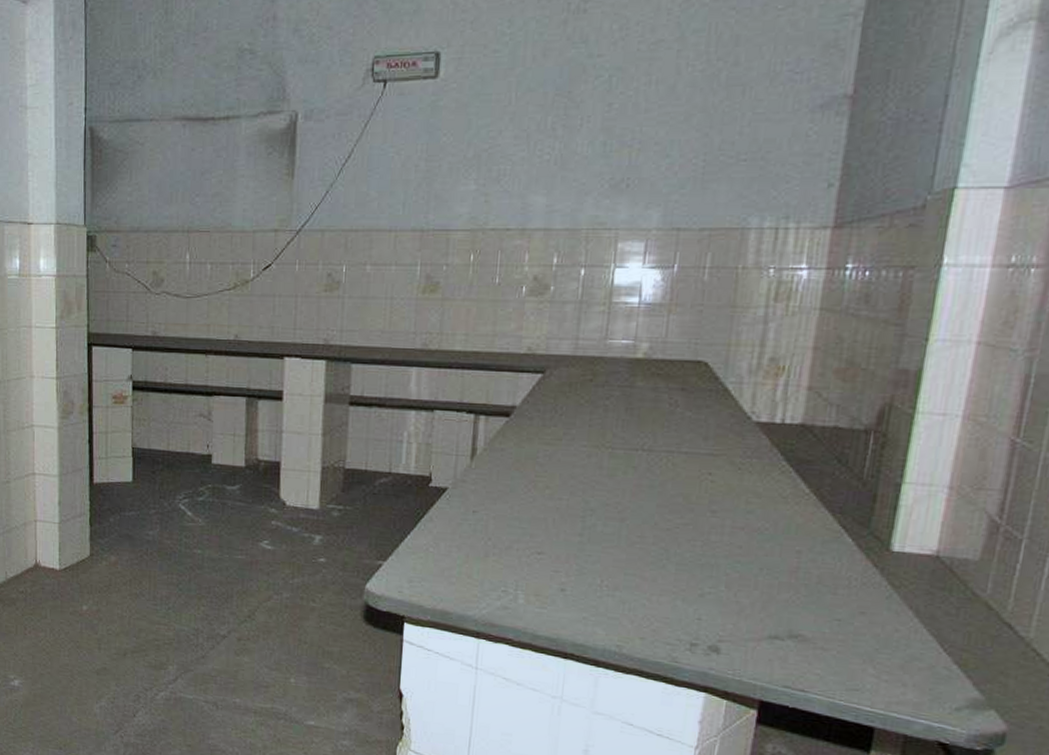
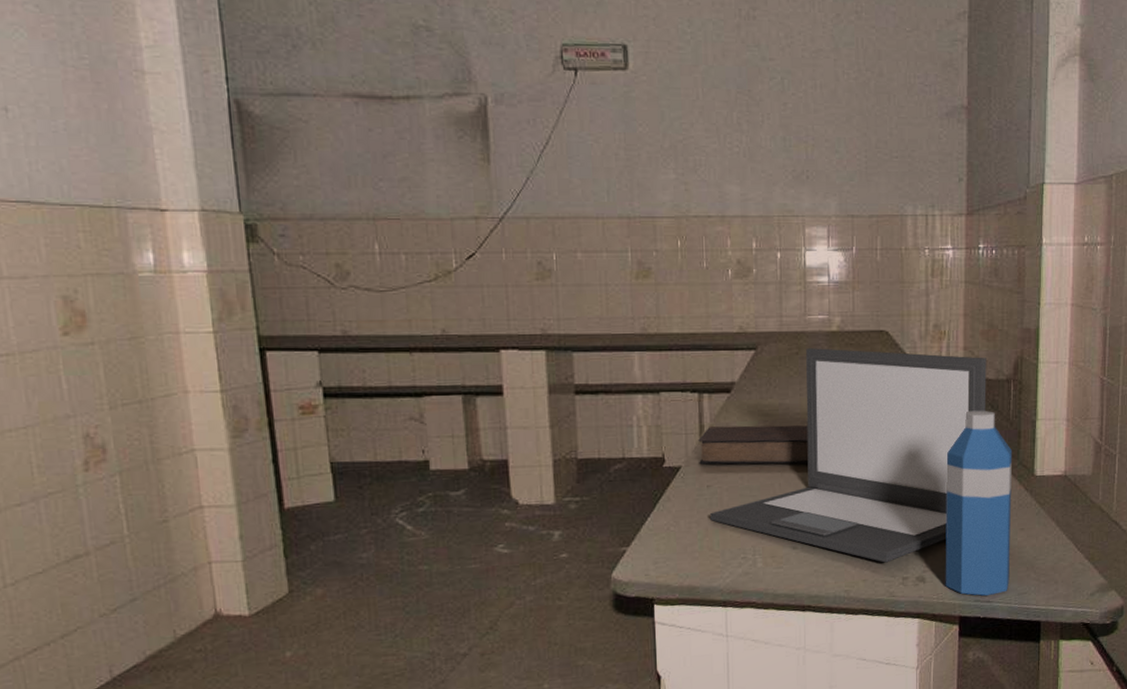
book: none [467,450,595,501] -> present [698,425,809,465]
laptop: none [473,375,839,624] -> present [710,348,987,563]
water bottle: none [745,463,862,684] -> present [945,410,1013,596]

